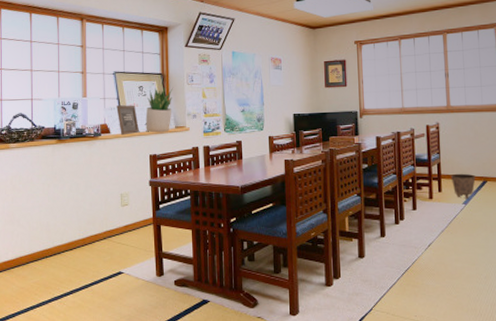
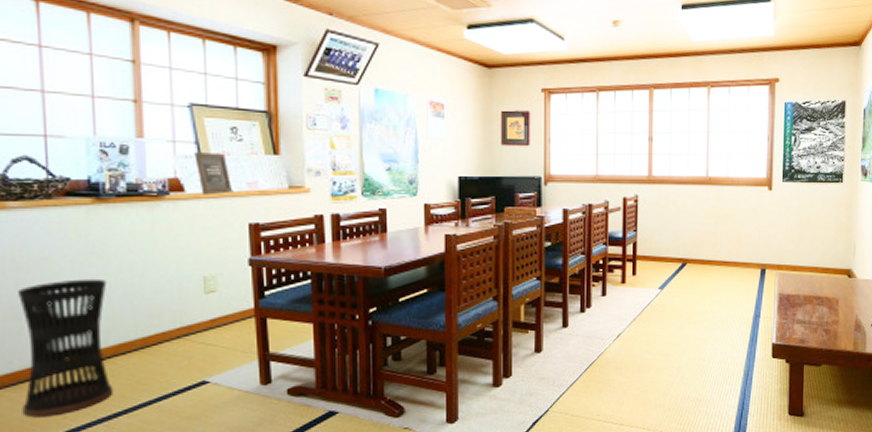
umbrella stand: none [12,195,65,293] -> present [18,278,114,418]
planter: present [145,87,173,133] -> none [242,130,285,194]
ceramic pot: present [450,173,476,199] -> none [647,254,675,284]

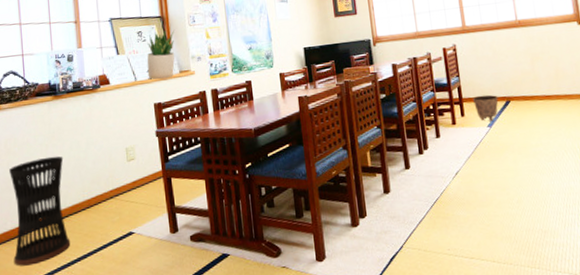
picture frame: present [194,152,232,195] -> none [115,52,141,85]
planter: none [242,130,285,194] -> present [147,30,175,80]
ceramic pot: none [647,254,675,284] -> present [472,94,499,122]

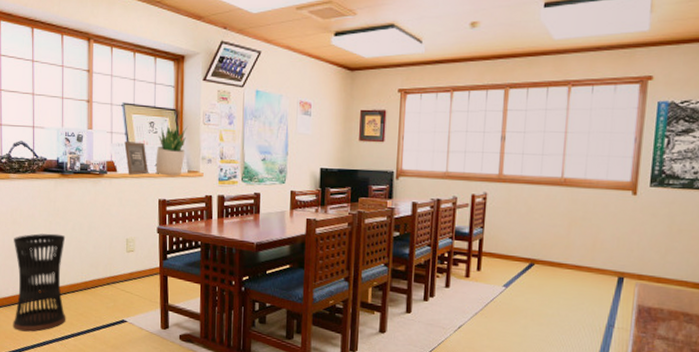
picture frame: none [115,52,141,85] -> present [124,141,148,176]
ceramic pot: present [472,94,499,122] -> none [492,252,522,282]

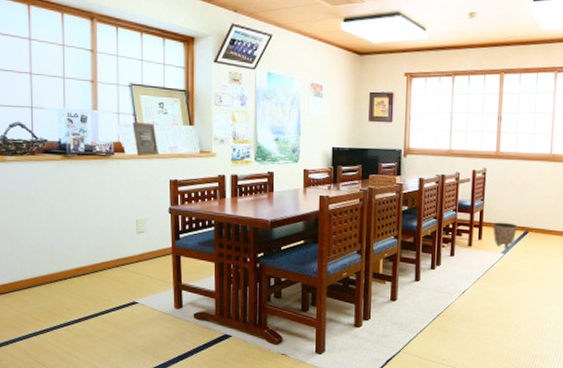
umbrella stand: present [13,233,66,332] -> none [11,216,72,319]
planter: present [155,125,187,177] -> none [166,106,199,157]
ceramic pot: none [492,252,522,282] -> present [492,222,518,249]

